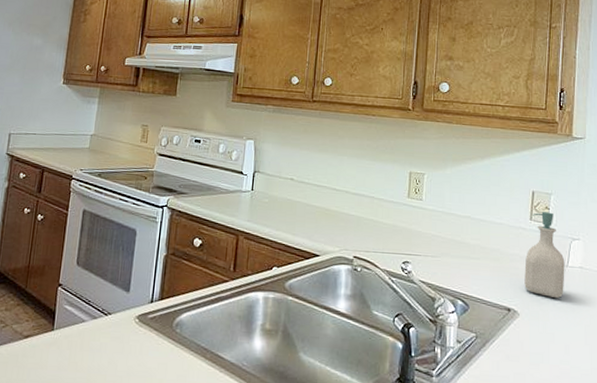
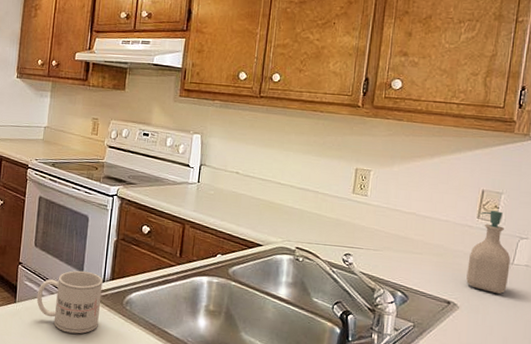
mug: none [77,290,151,364] -> present [36,270,103,334]

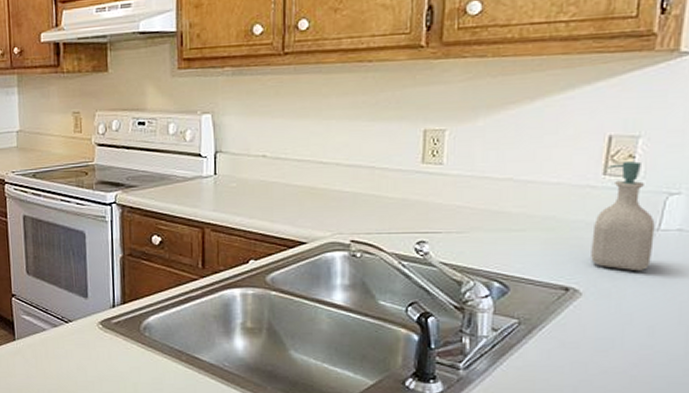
mug: present [36,270,103,334] -> none [37,296,114,369]

